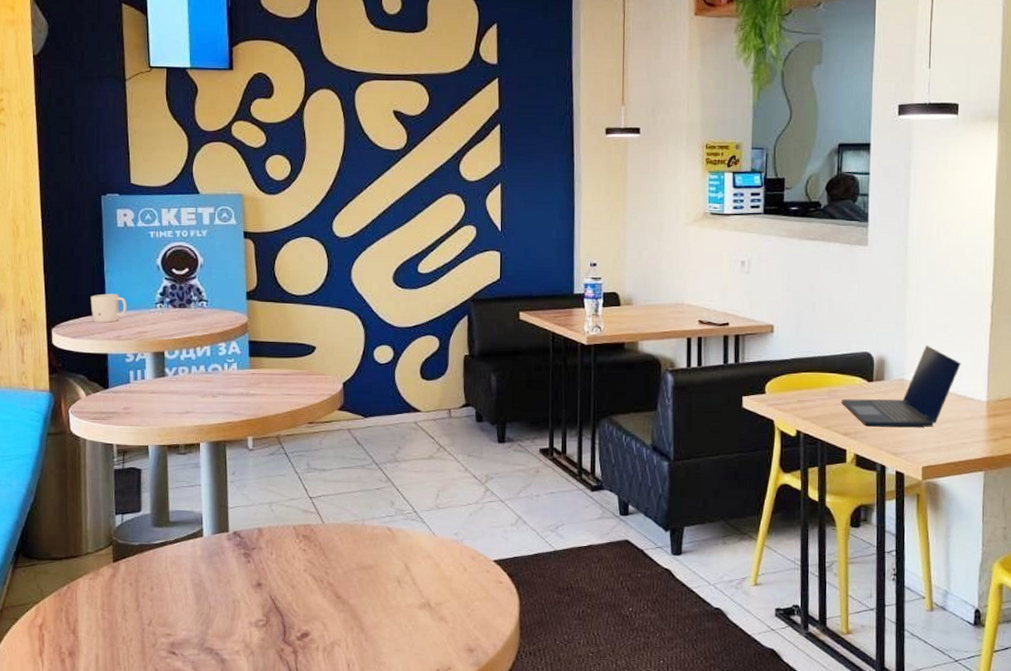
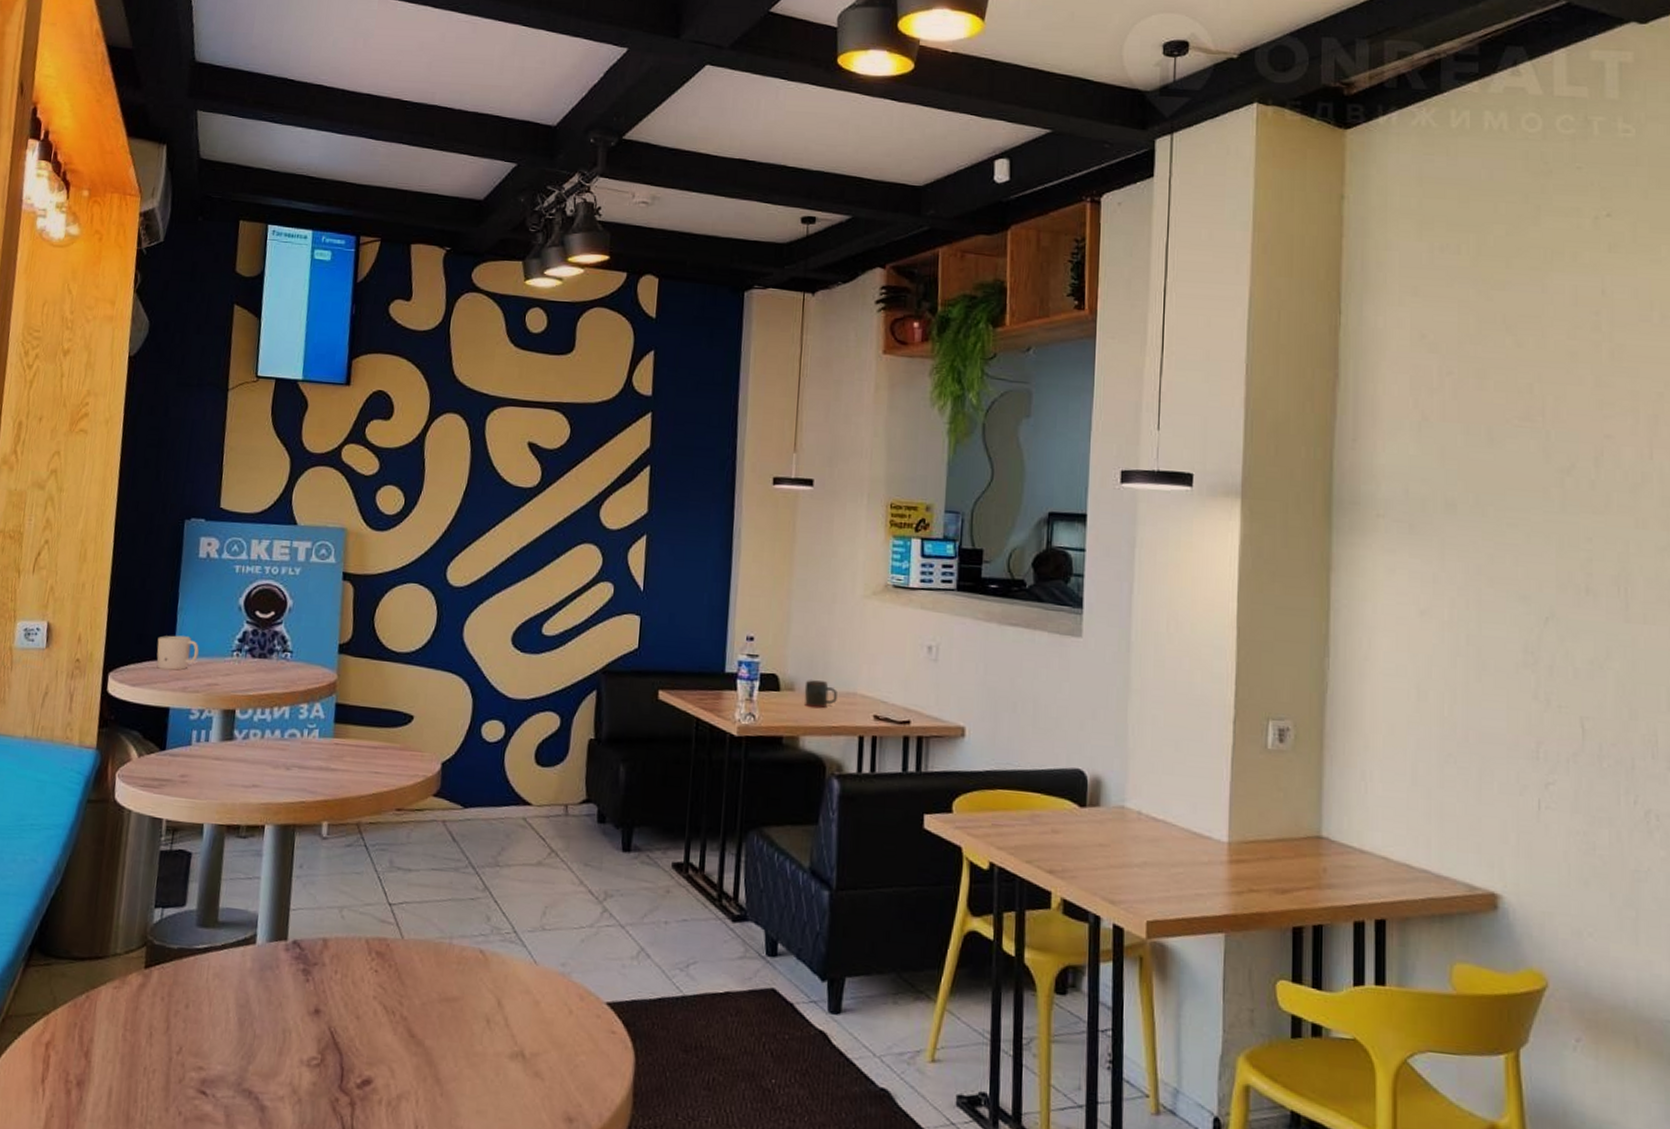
mug: none [640,295,668,318] -> present [804,680,837,708]
laptop: present [842,345,961,427] -> none [1046,765,1196,871]

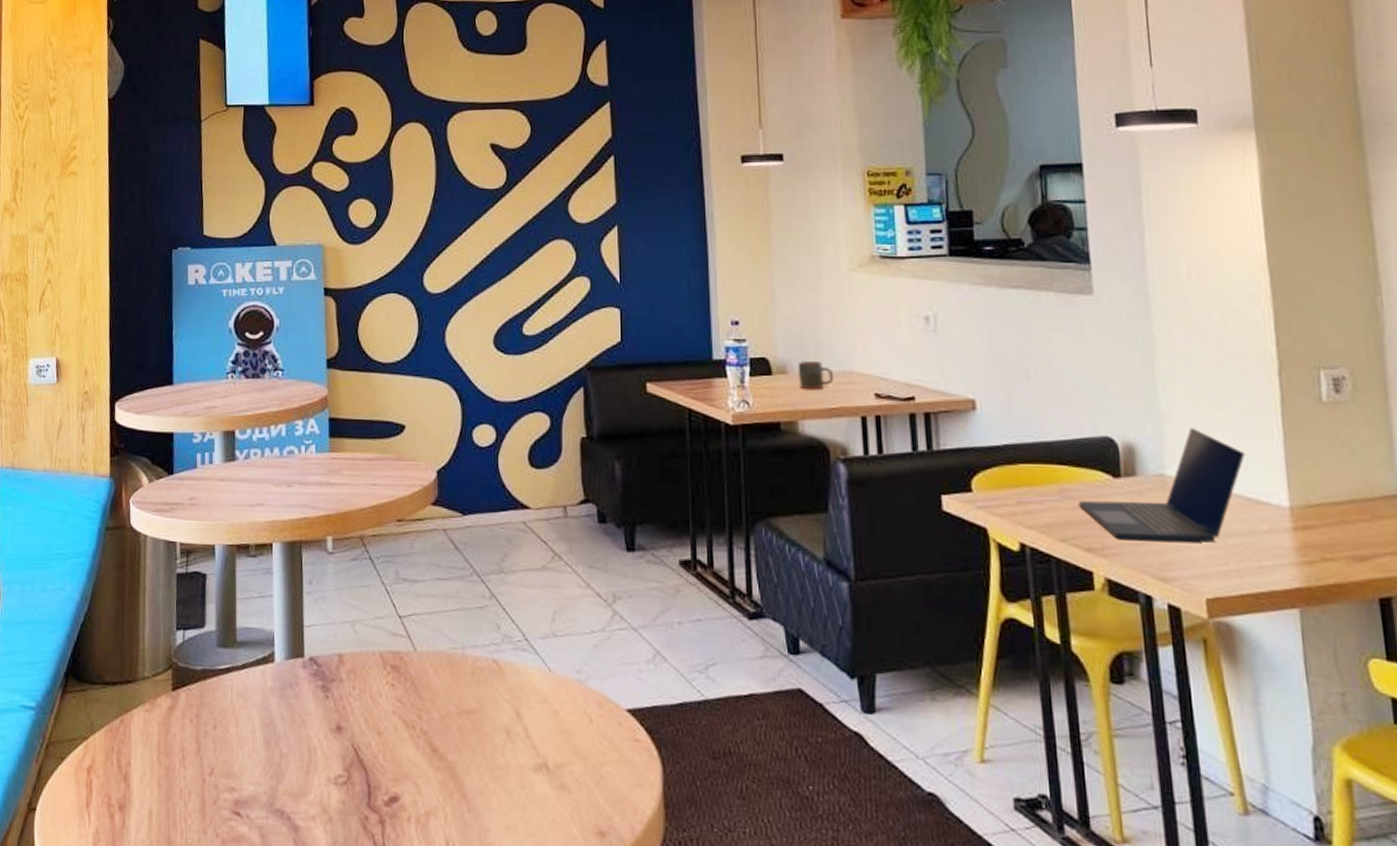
mug: present [156,635,199,671] -> none [157,362,196,397]
laptop: none [1046,765,1196,871] -> present [1079,427,1245,543]

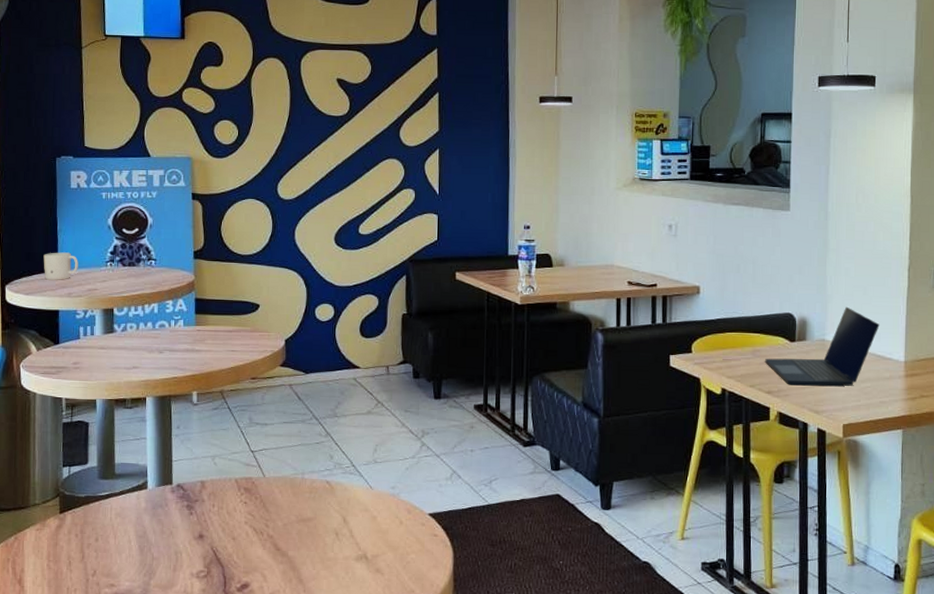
mug: none [157,362,196,397] -> present [43,252,78,281]
mug: present [797,361,833,390] -> none [572,257,598,279]

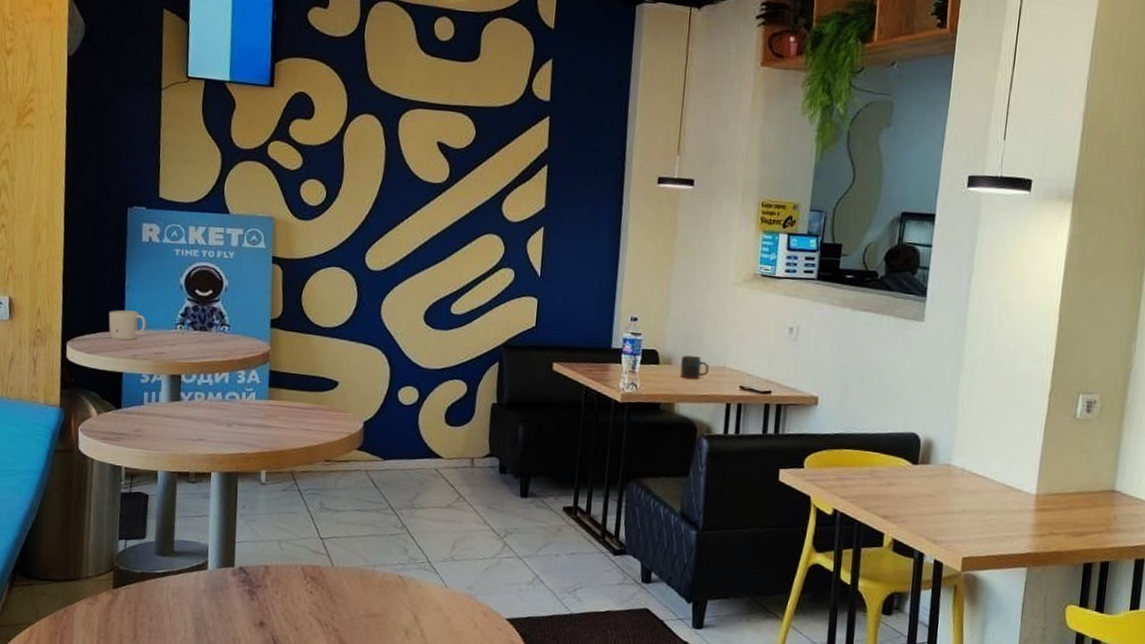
mug: none [572,257,598,279] -> present [680,355,709,380]
laptop: present [765,306,880,386] -> none [883,430,1012,517]

